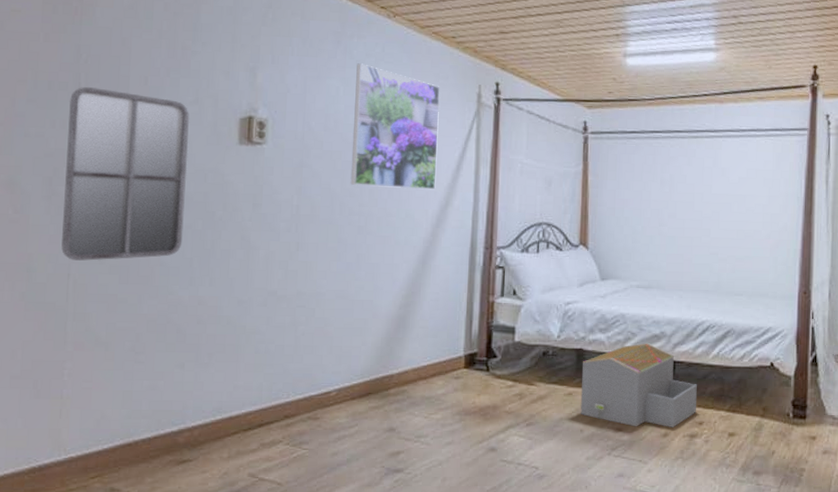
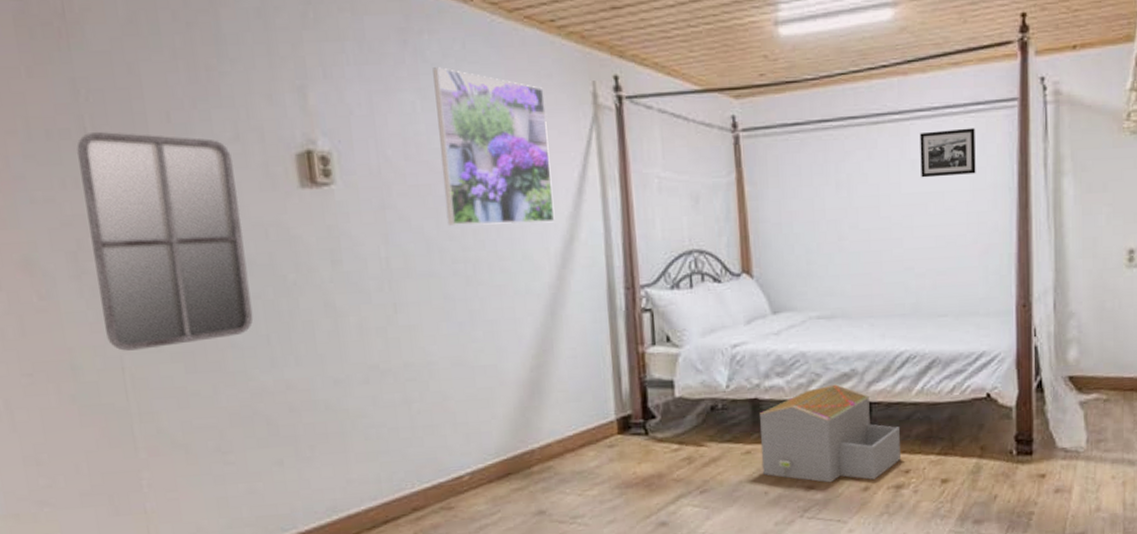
picture frame: none [728,147,773,184] -> present [920,128,976,178]

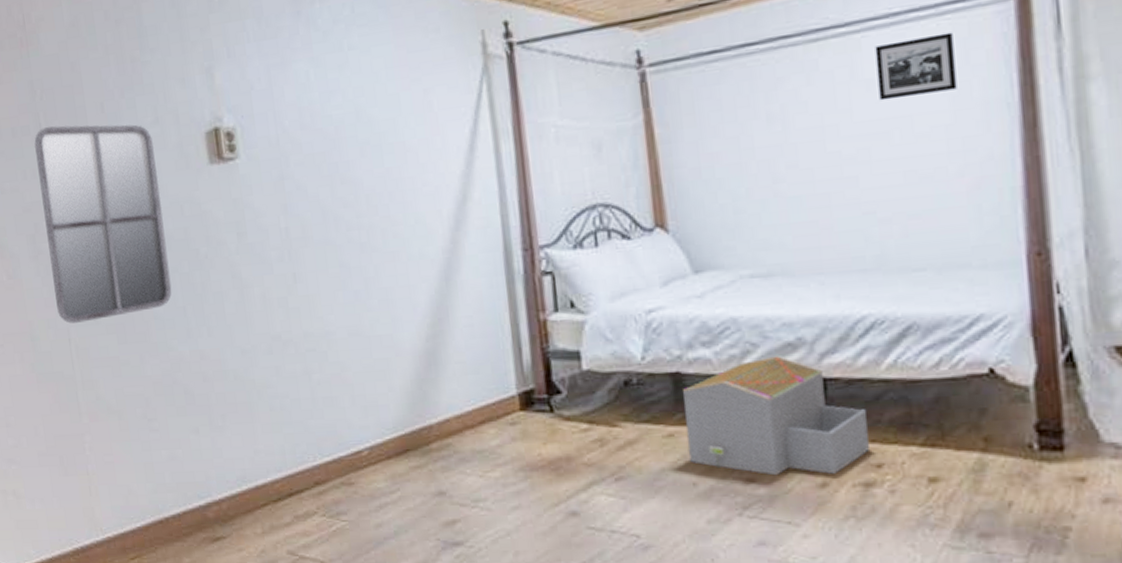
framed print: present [433,67,555,226] -> none [324,34,447,193]

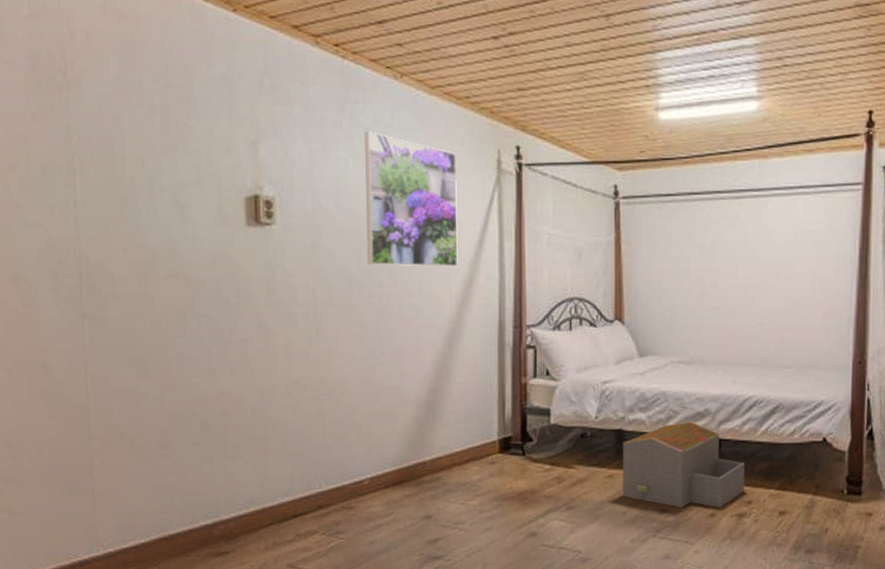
home mirror: present [34,124,172,324] -> none [66,170,198,355]
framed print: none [324,34,447,193] -> present [365,131,458,267]
picture frame: present [875,32,957,101] -> none [775,206,824,247]

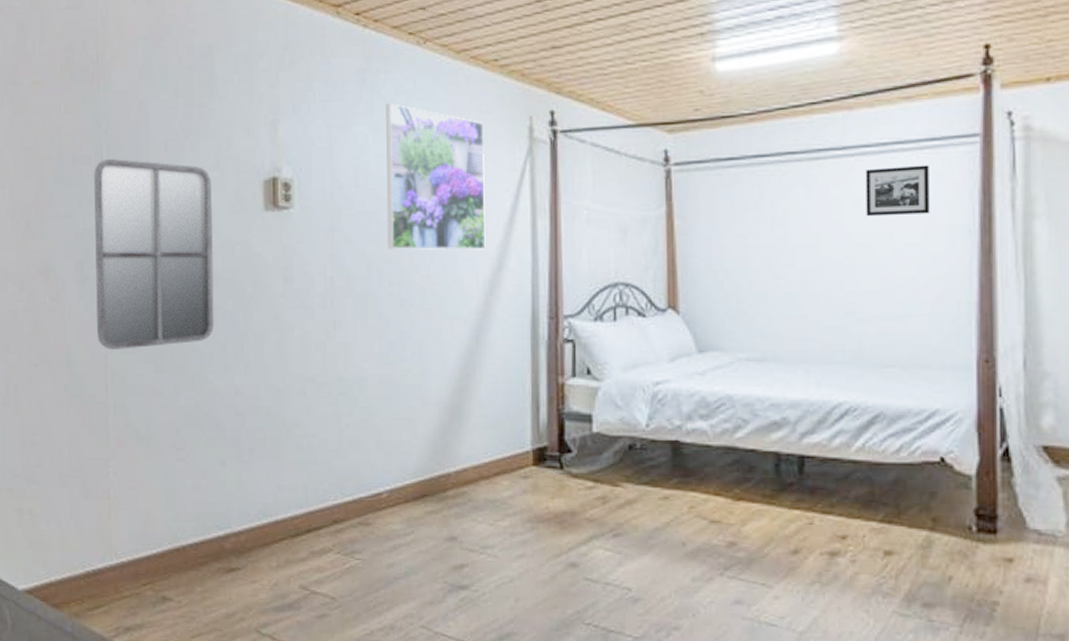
home mirror: none [66,170,198,355] -> present [94,158,214,349]
architectural model: present [622,421,744,508] -> none [679,432,836,542]
picture frame: none [775,206,824,247] -> present [865,165,930,217]

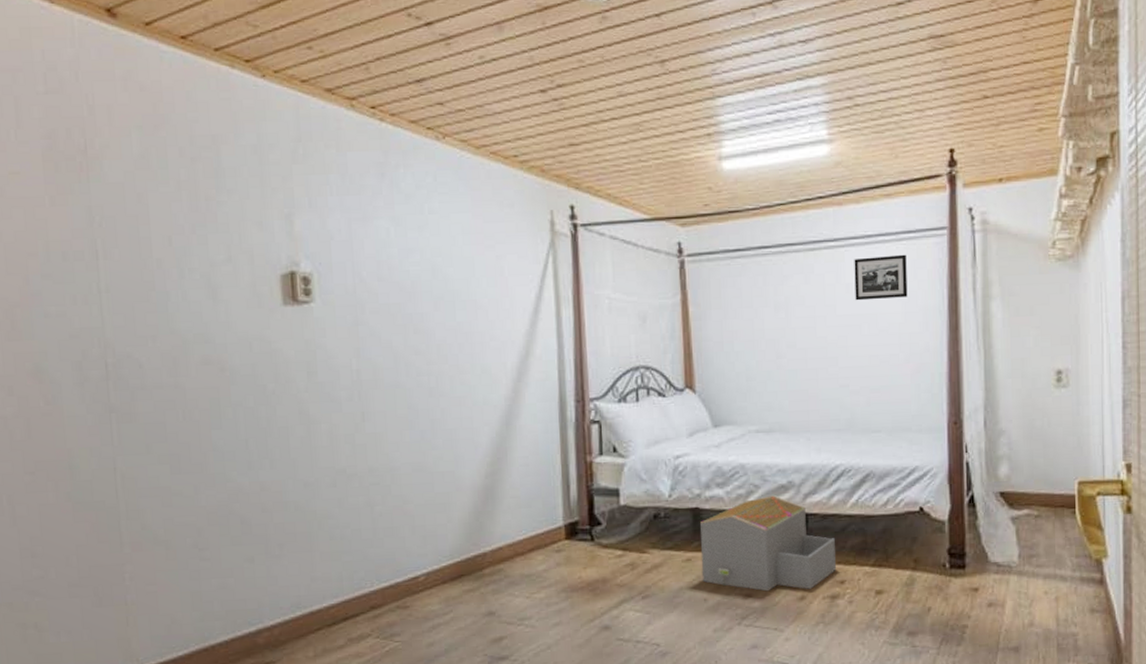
home mirror: present [94,158,214,349] -> none [88,253,235,452]
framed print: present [386,103,486,250] -> none [406,197,513,342]
architectural model: none [679,432,836,542] -> present [700,495,836,592]

